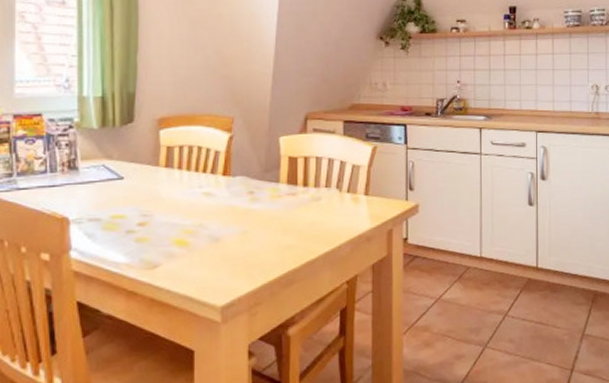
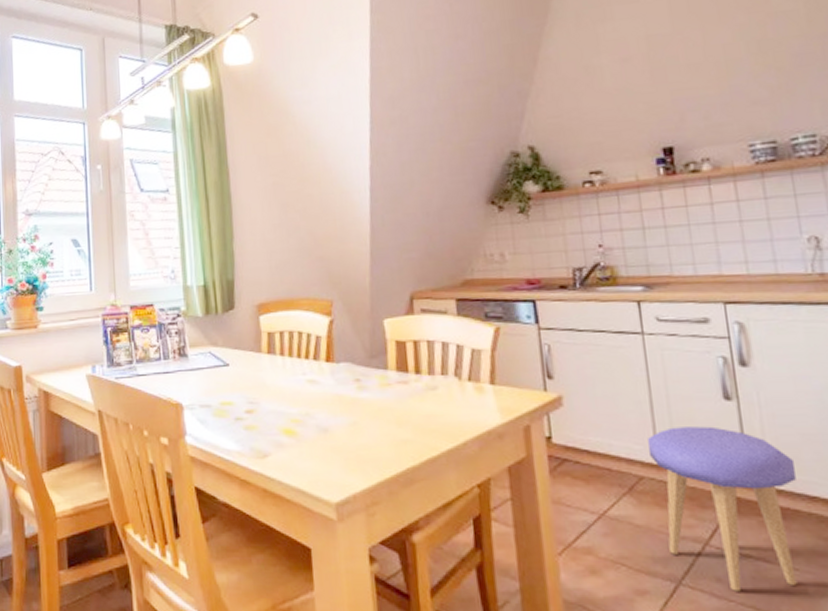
stool: none [476,226,567,348] -> present [648,426,797,592]

